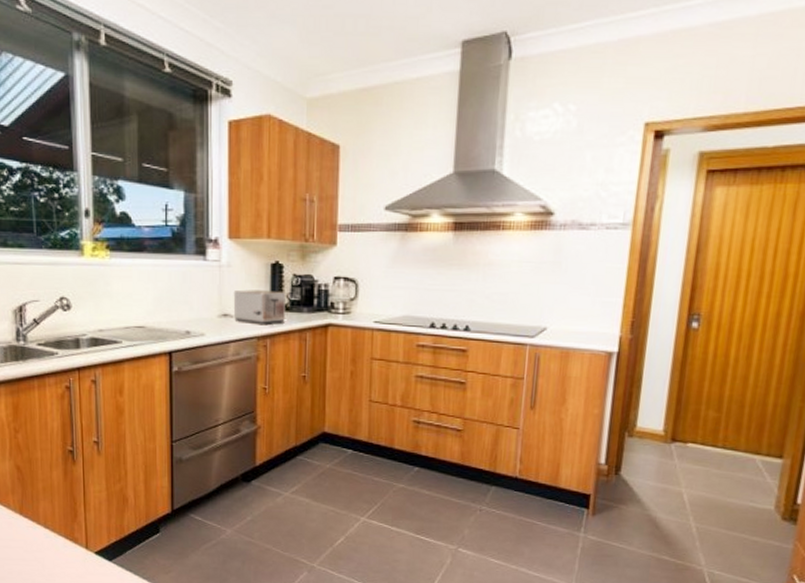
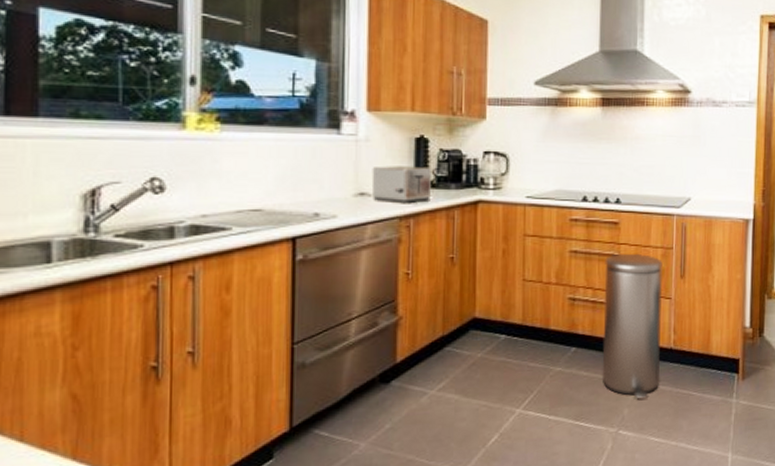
pedal bin: none [443,380,512,522] -> present [602,253,664,399]

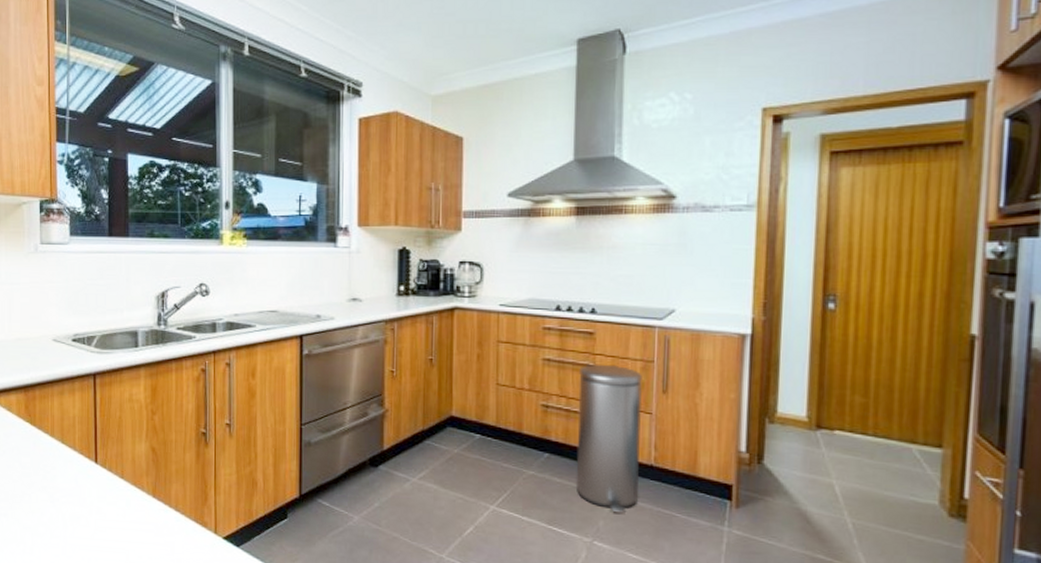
toaster: present [371,166,431,204] -> none [362,274,412,309]

